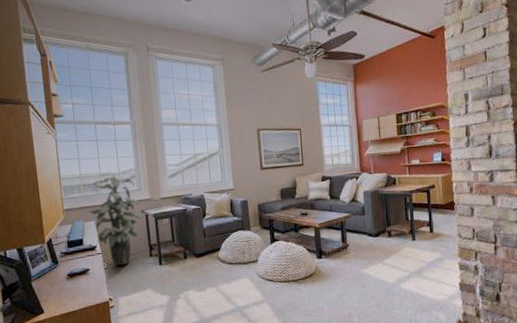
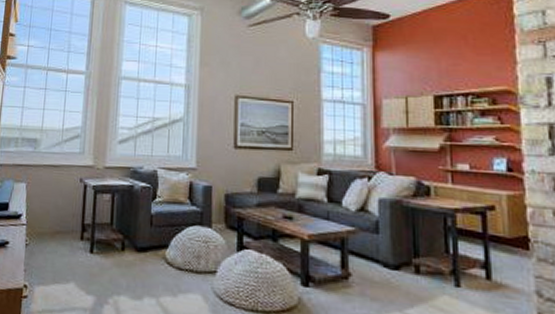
indoor plant: present [89,172,141,266] -> none [22,127,81,246]

